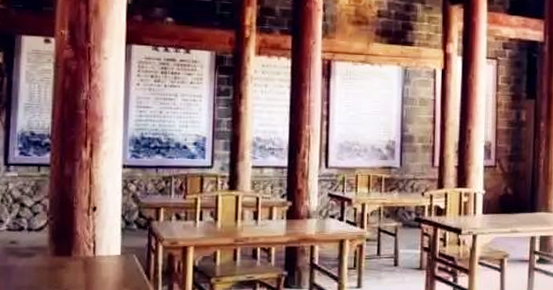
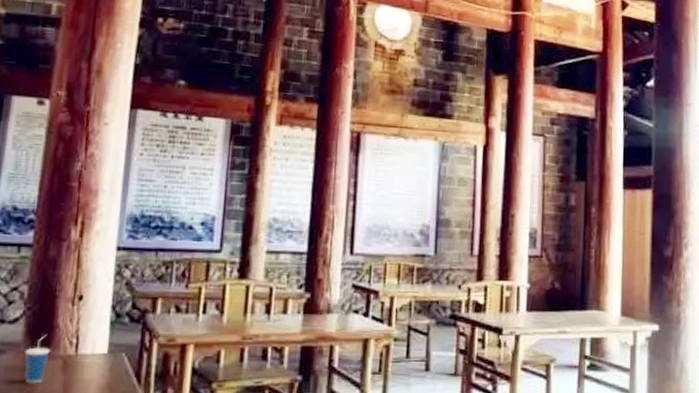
cup: none [51,240,72,281] -> present [24,334,50,384]

